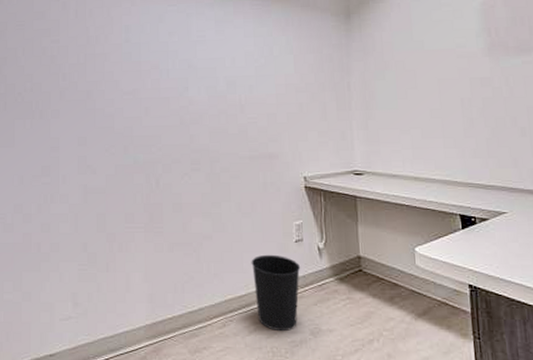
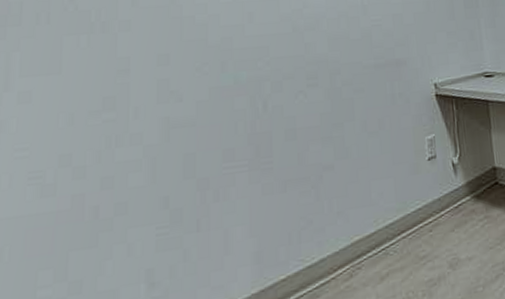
wastebasket: present [251,254,301,332] -> none [380,177,436,271]

